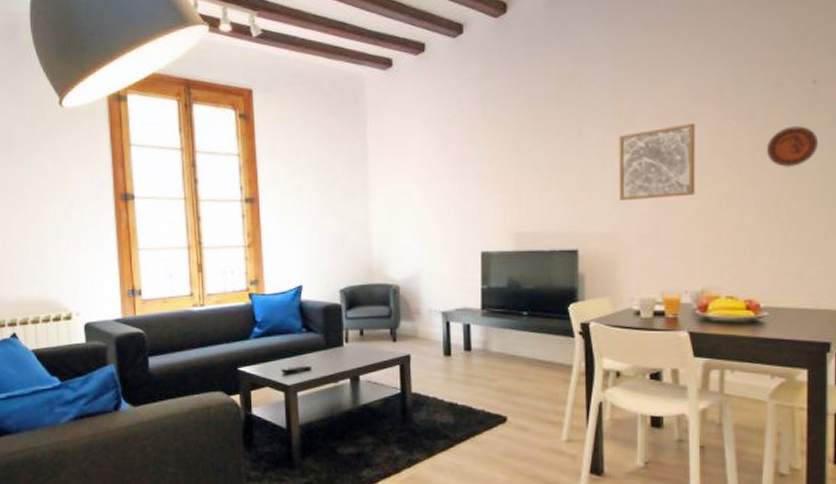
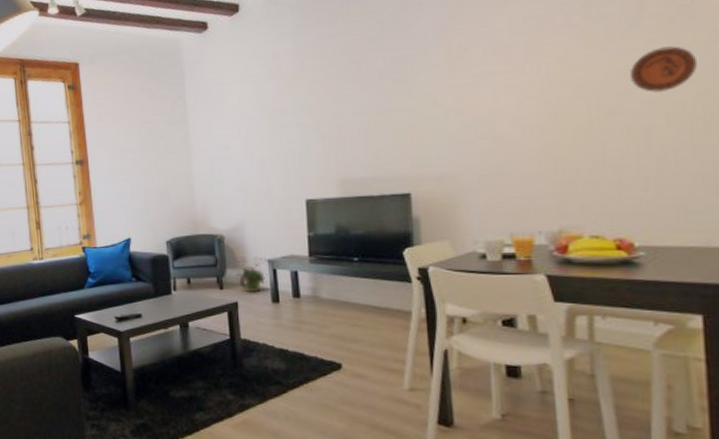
potted plant: none [410,316,438,346] -> present [236,264,265,293]
wall art: present [619,123,695,200] -> none [450,54,544,140]

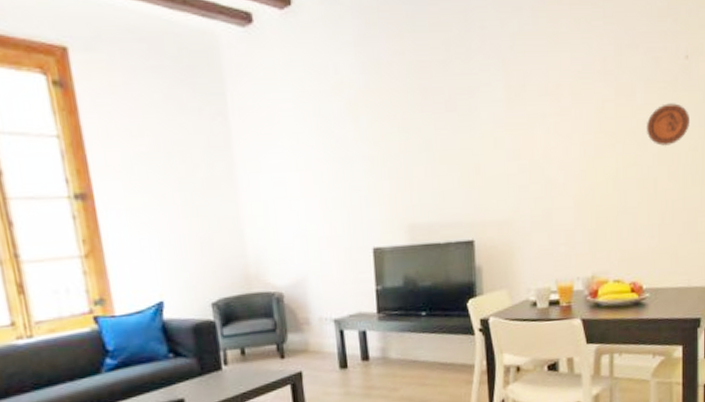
potted plant: present [236,264,265,293] -> none [299,325,332,360]

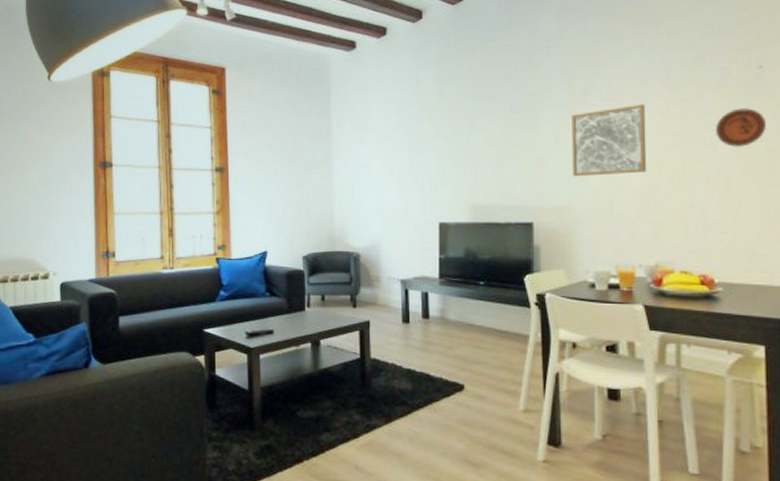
wall art: none [510,98,584,184] -> present [571,104,647,176]

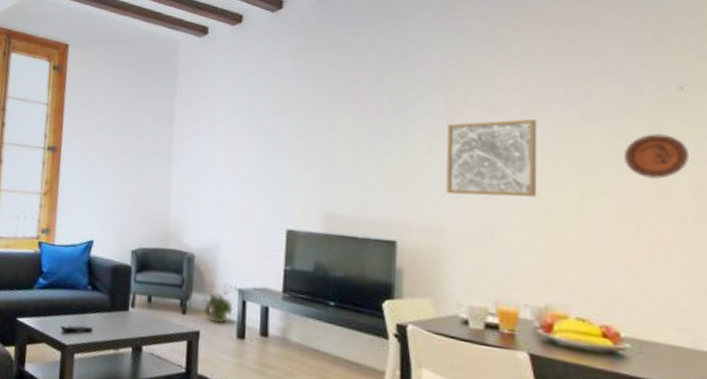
potted plant: none [369,283,397,312] -> present [202,289,233,324]

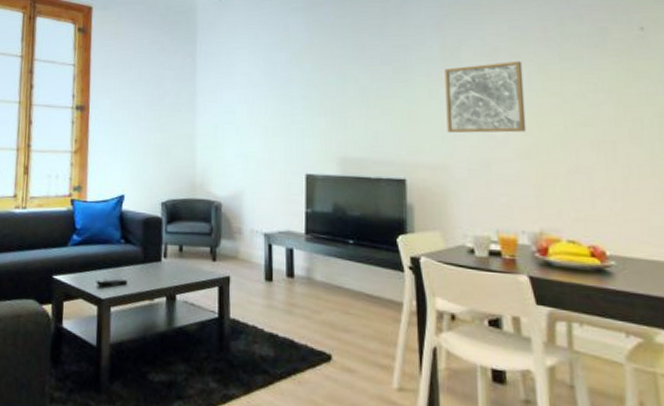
potted plant: present [202,289,233,324] -> none [230,236,260,268]
decorative plate: present [623,134,688,180] -> none [597,70,652,111]

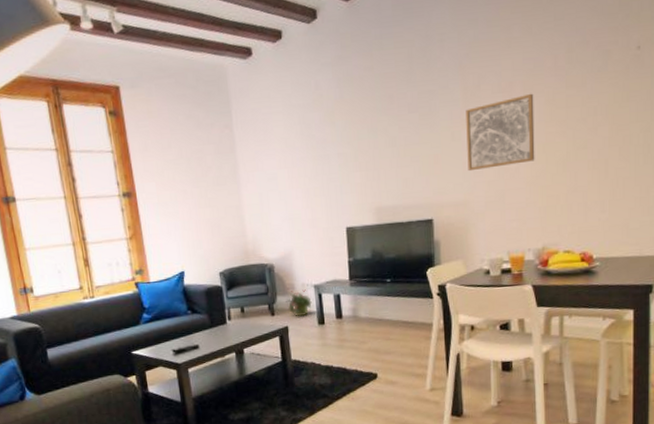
potted plant: none [230,236,260,268] -> present [286,289,312,317]

